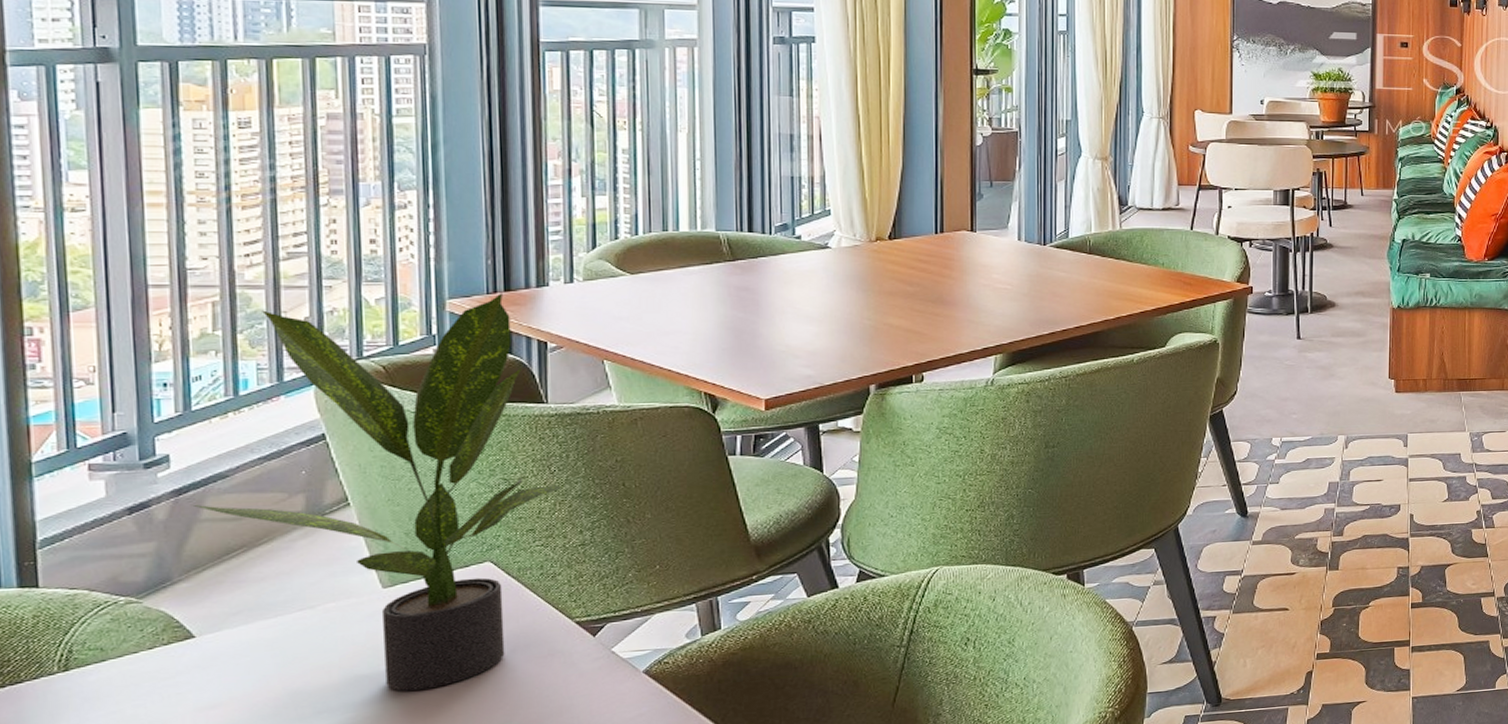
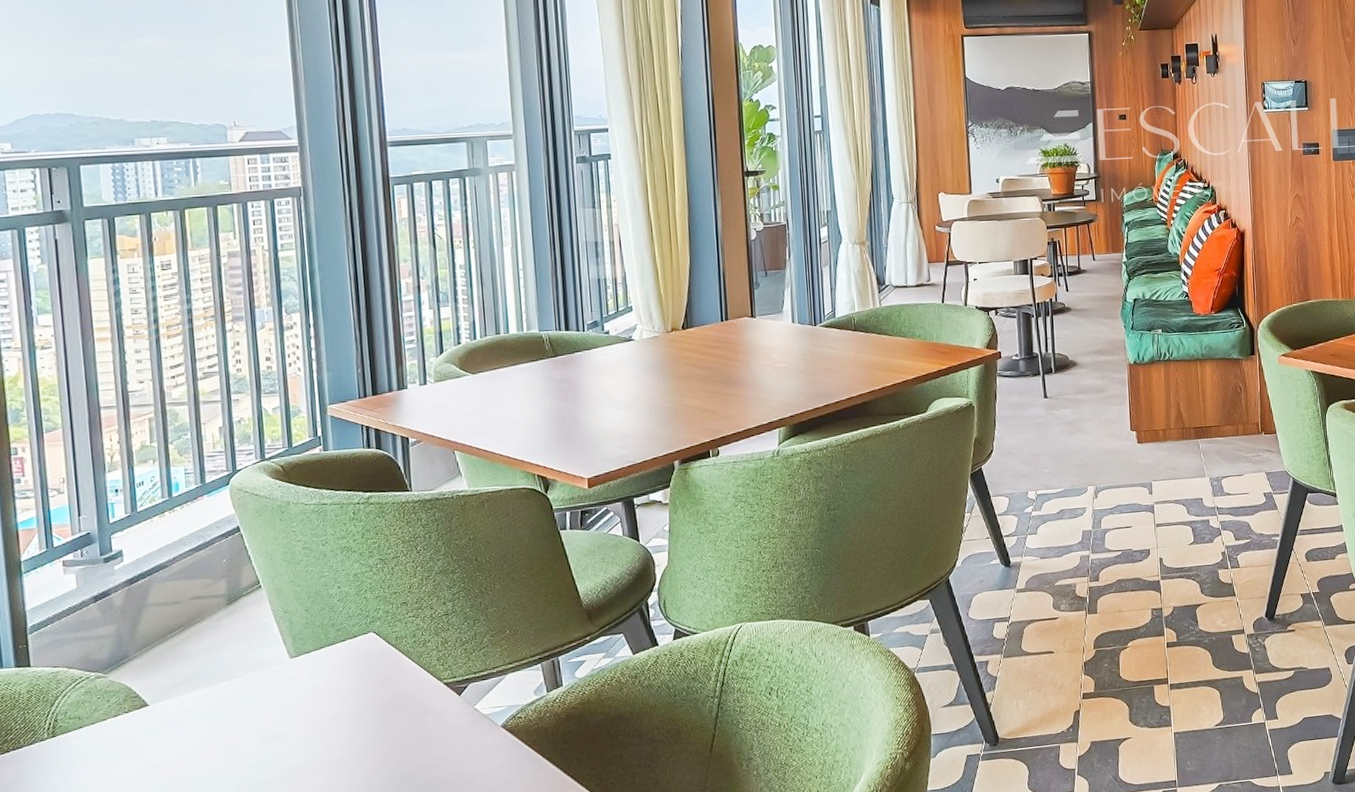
potted plant: present [192,293,565,691] -> none [141,397,429,748]

